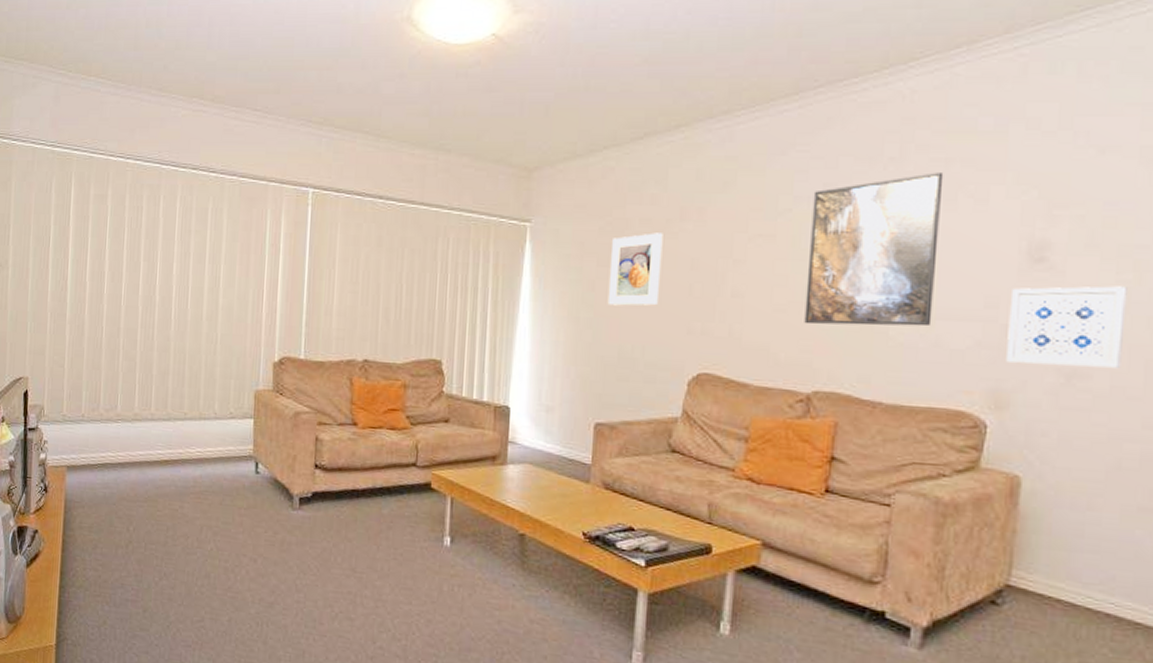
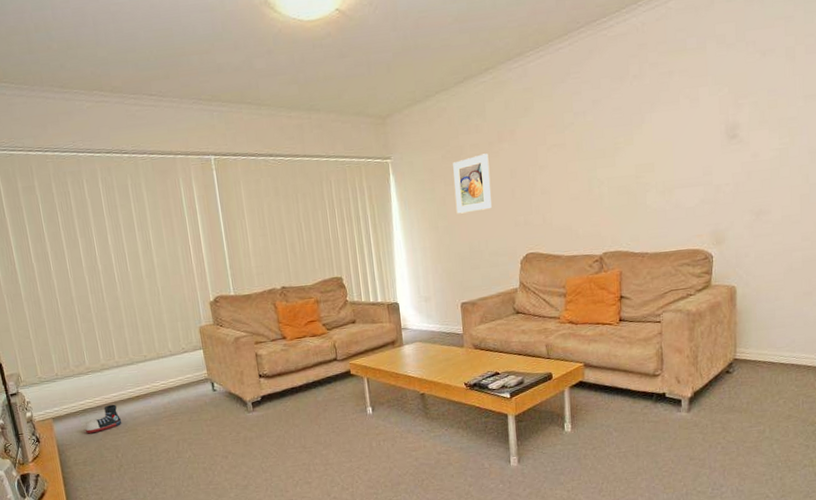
shoe: none [99,464,143,495] -> present [84,404,122,434]
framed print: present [804,172,944,327] -> none [586,82,673,206]
wall art: present [1006,286,1127,368] -> none [718,147,787,211]

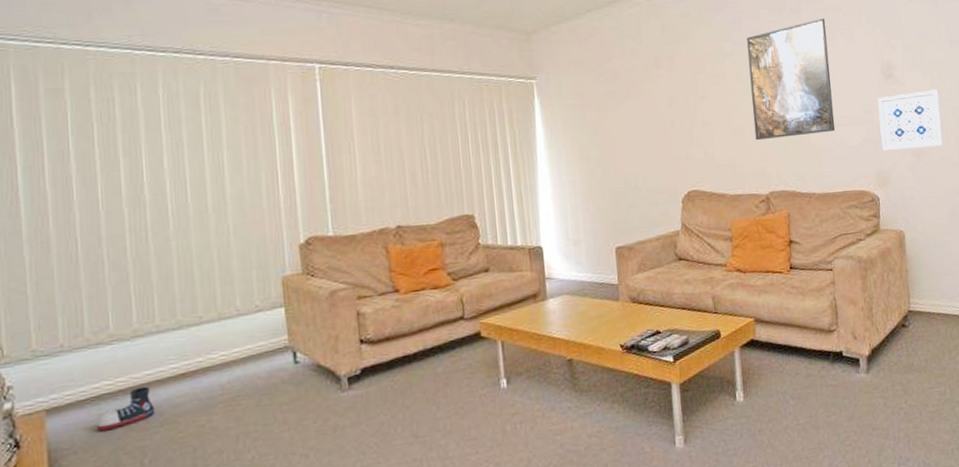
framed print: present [453,153,492,214] -> none [606,79,649,145]
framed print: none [586,82,673,206] -> present [746,18,836,141]
wall art: none [718,147,787,211] -> present [878,89,944,151]

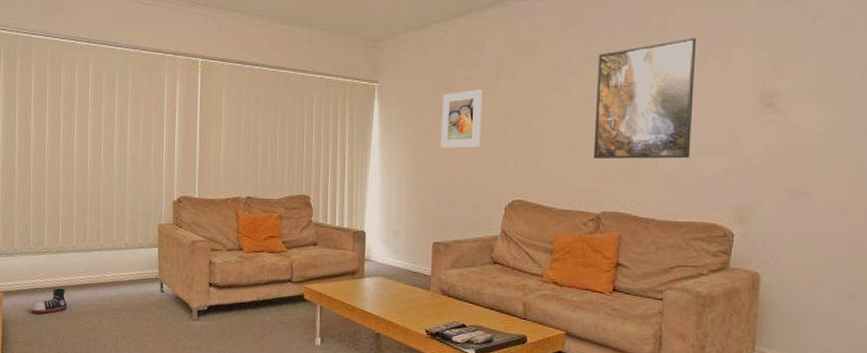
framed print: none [606,79,649,145] -> present [440,89,483,148]
wall art: present [878,89,944,151] -> none [747,124,835,187]

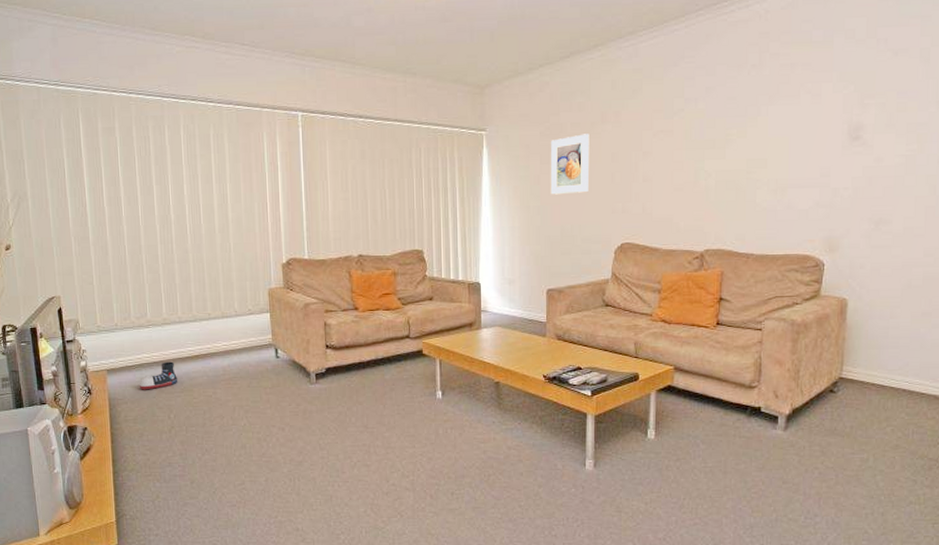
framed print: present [593,38,697,159] -> none [697,75,790,199]

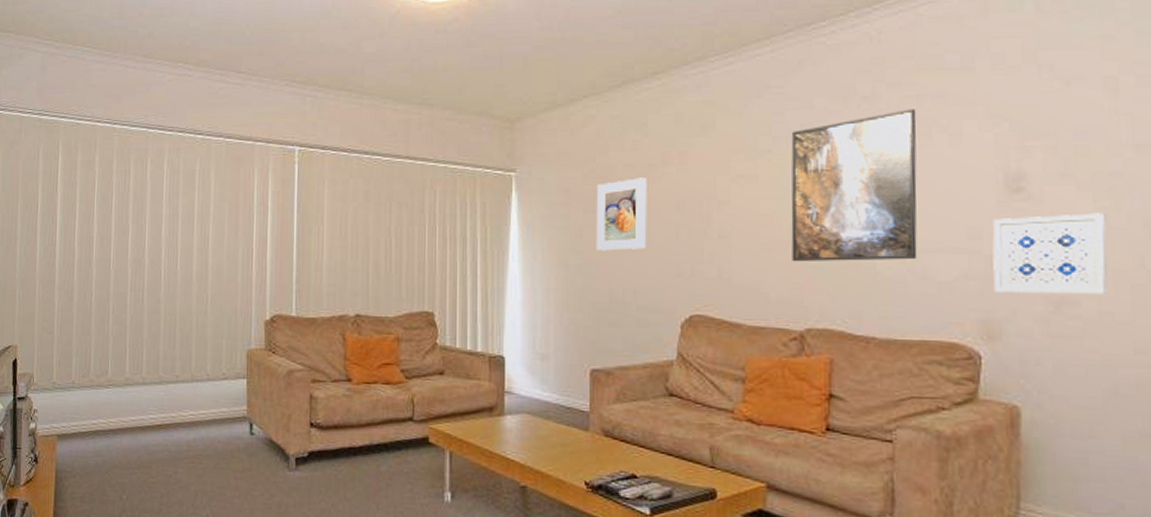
shoe: present [138,361,178,390] -> none [90,430,136,463]
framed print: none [697,75,790,199] -> present [791,109,918,262]
wall art: none [836,154,913,216] -> present [992,213,1108,294]

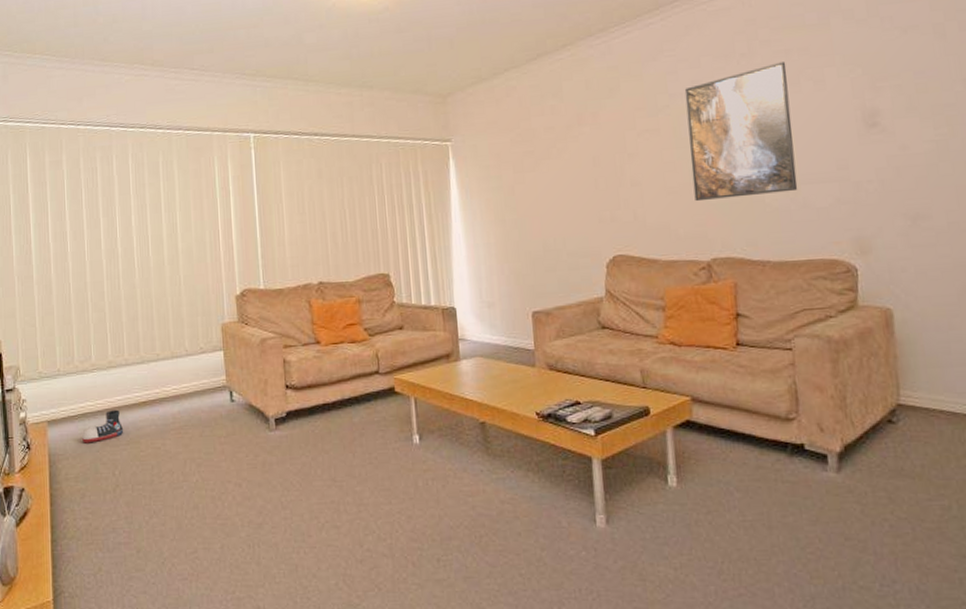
shoe: none [90,430,136,463] -> present [81,409,124,444]
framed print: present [596,177,647,251] -> none [524,138,570,206]
wall art: present [992,213,1108,294] -> none [856,139,953,213]

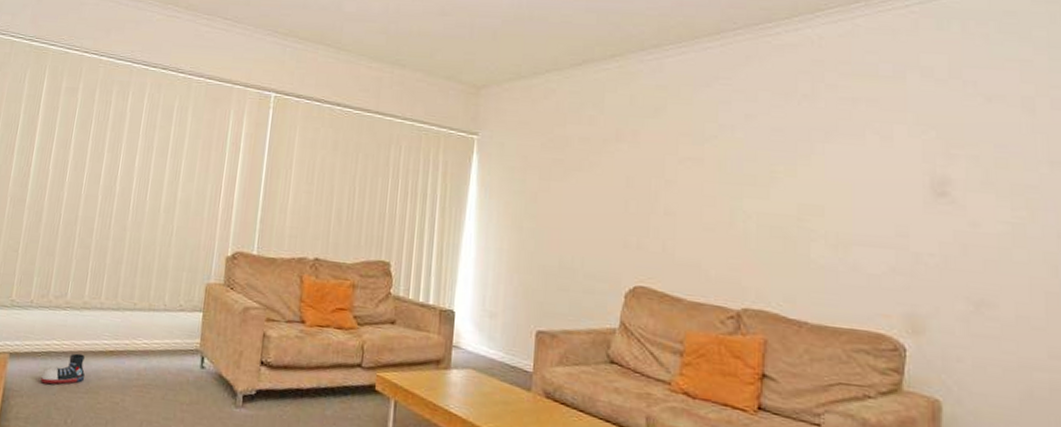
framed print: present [684,62,798,202] -> none [732,110,852,251]

